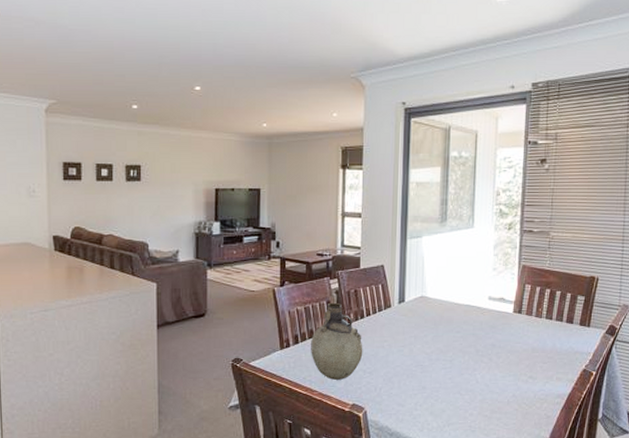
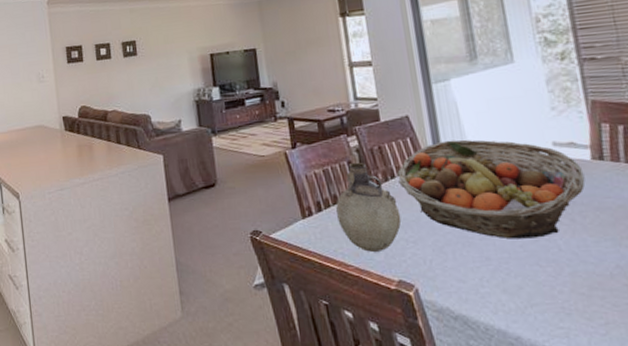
fruit basket: none [366,289,506,373] -> present [397,139,586,239]

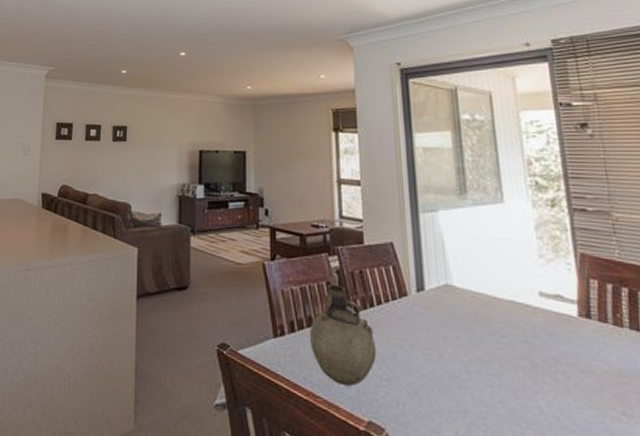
fruit basket: present [397,139,586,239] -> none [377,274,571,395]

